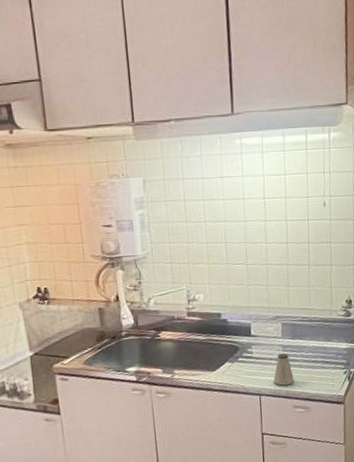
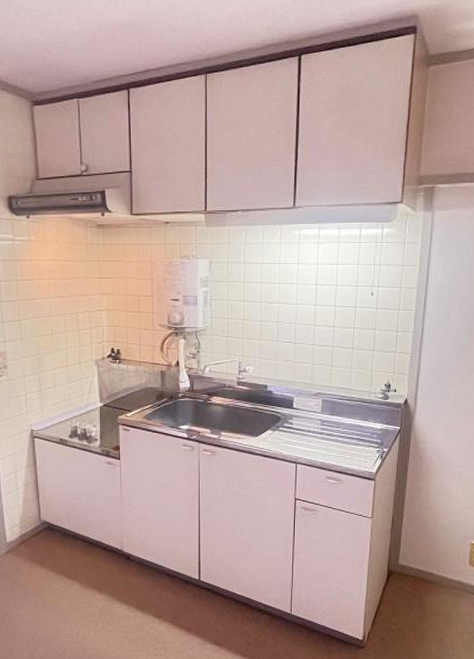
saltshaker: present [273,353,294,386] -> none [310,427,329,457]

